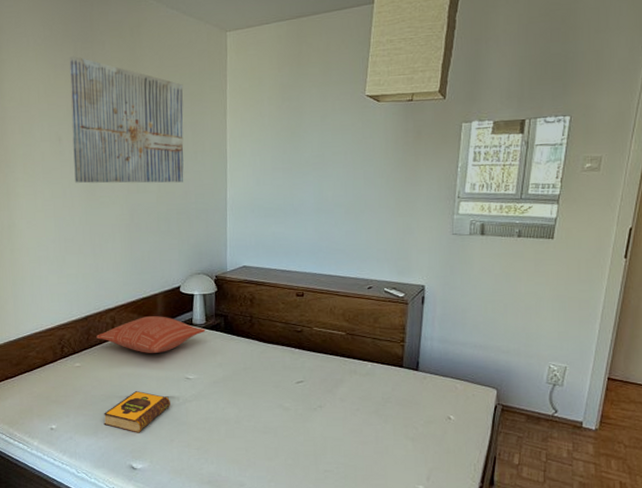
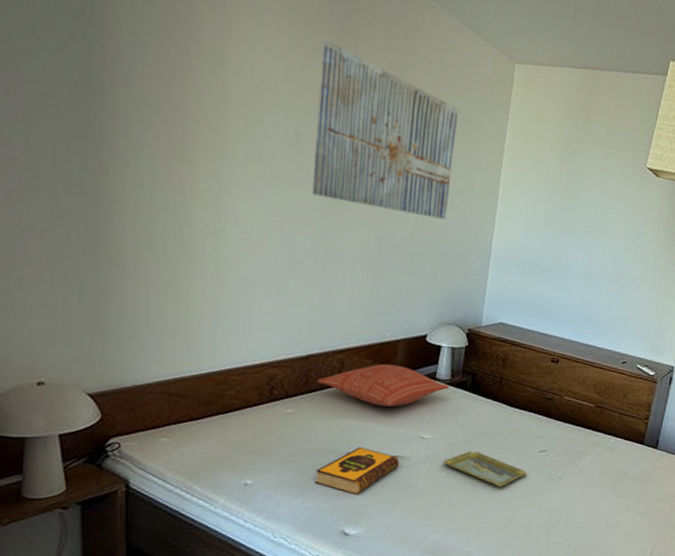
tray: none [208,387,287,419] -> present [443,451,527,487]

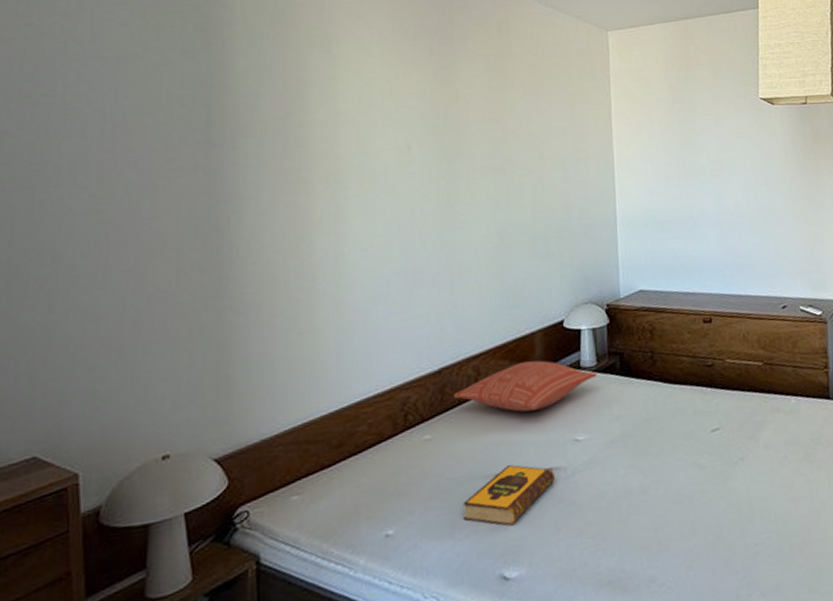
wall art: present [312,40,459,219] -> none [423,53,564,199]
tray: present [443,451,527,487] -> none [604,445,703,484]

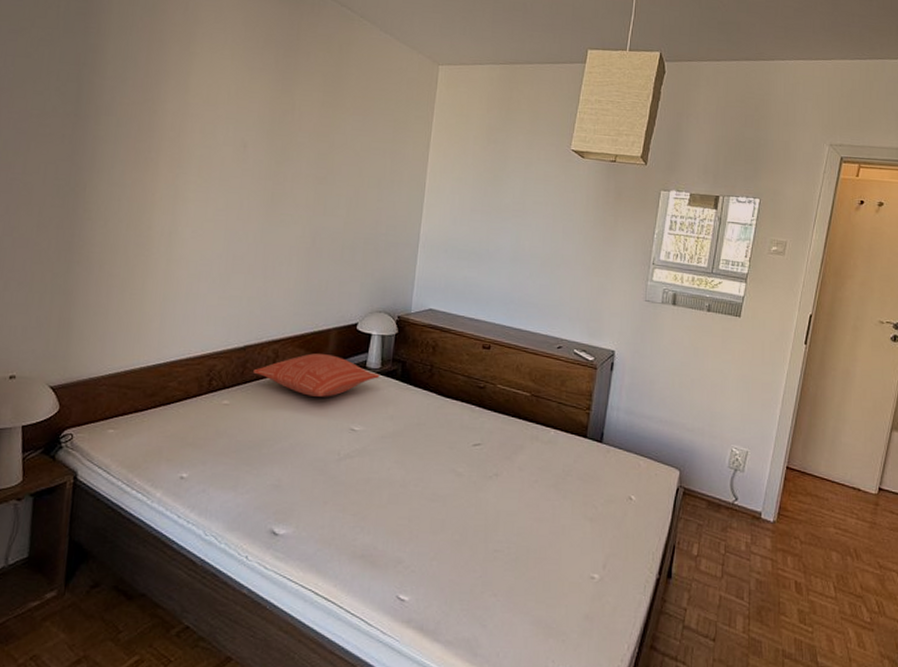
hardback book: present [462,465,555,527] -> none [246,440,329,491]

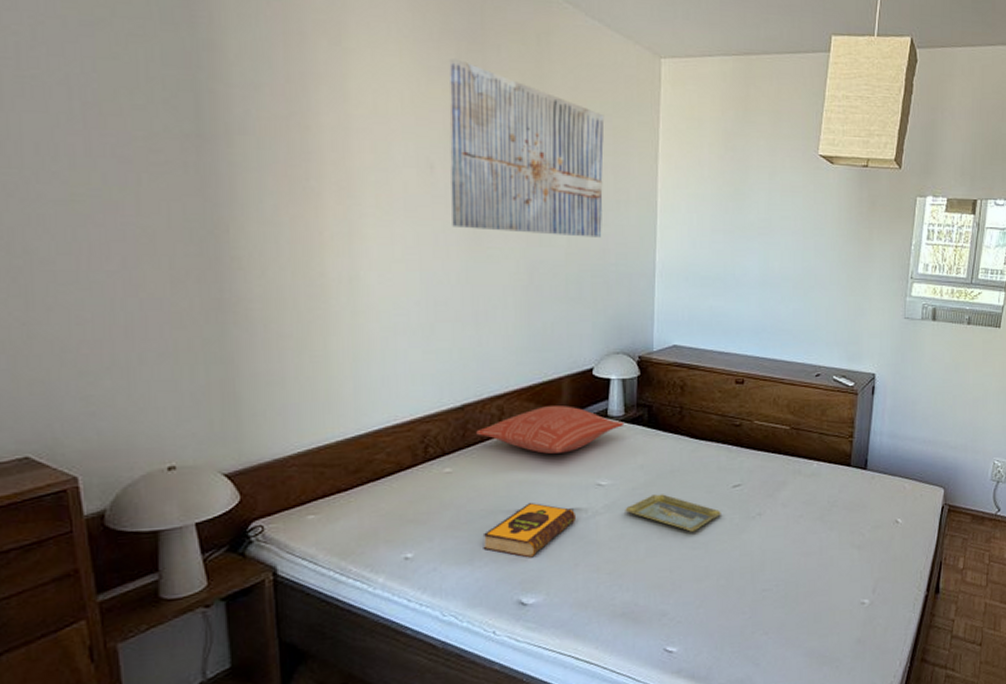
hardback book: none [246,440,329,491] -> present [482,503,575,558]
wall art: none [255,62,388,211] -> present [449,59,605,238]
tray: none [373,444,461,484] -> present [625,494,721,532]

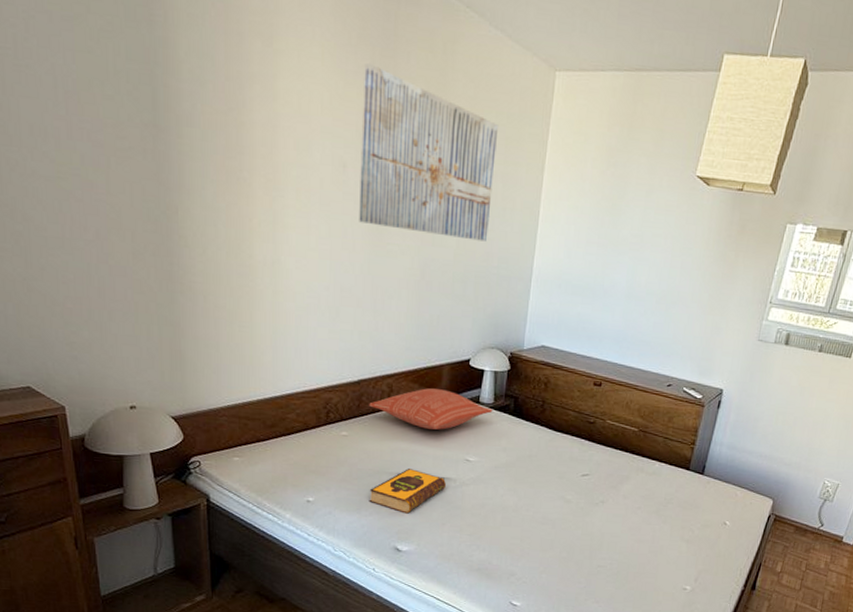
tray: present [625,494,721,532] -> none [487,474,569,509]

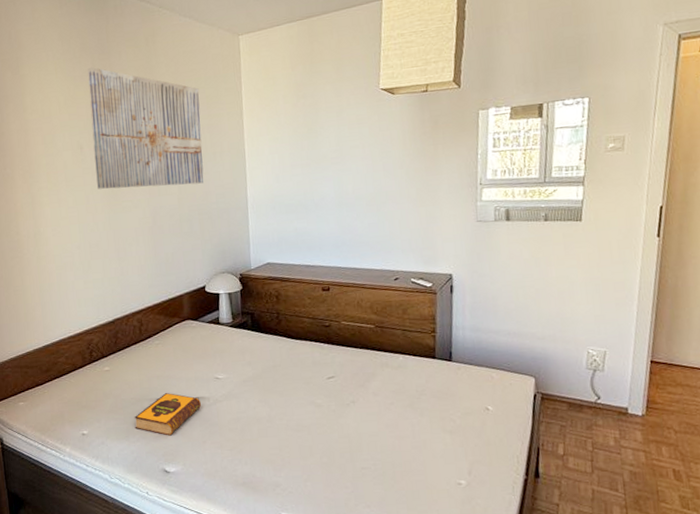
pillow: present [369,388,493,430] -> none [124,316,233,355]

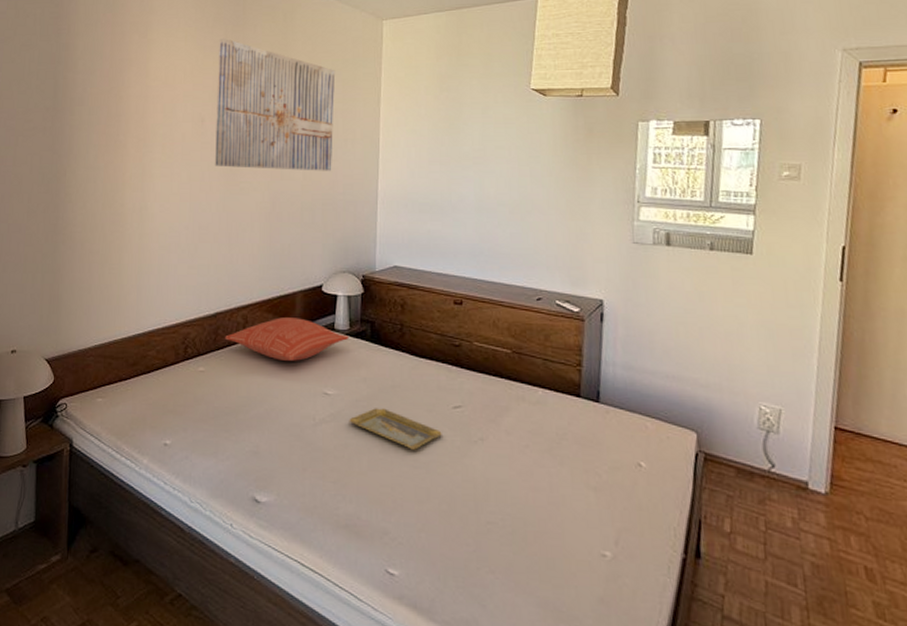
pillow: none [124,316,233,355] -> present [225,317,349,361]
hardback book: present [134,393,201,436] -> none [226,405,304,457]
tray: none [239,385,319,417] -> present [349,408,442,450]

